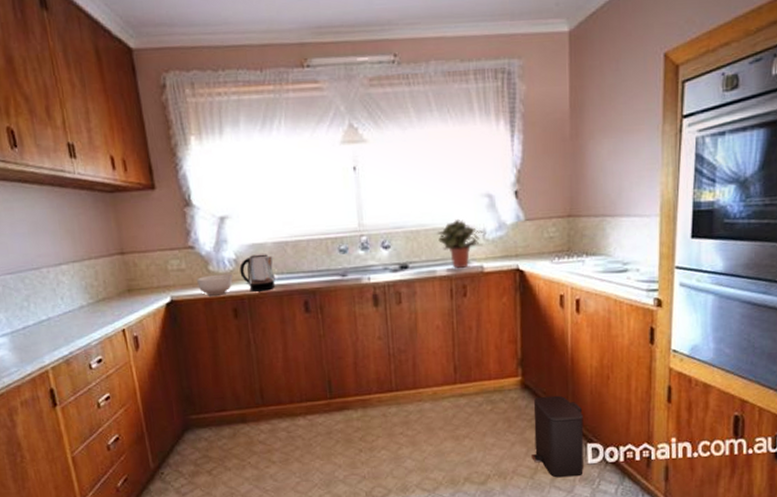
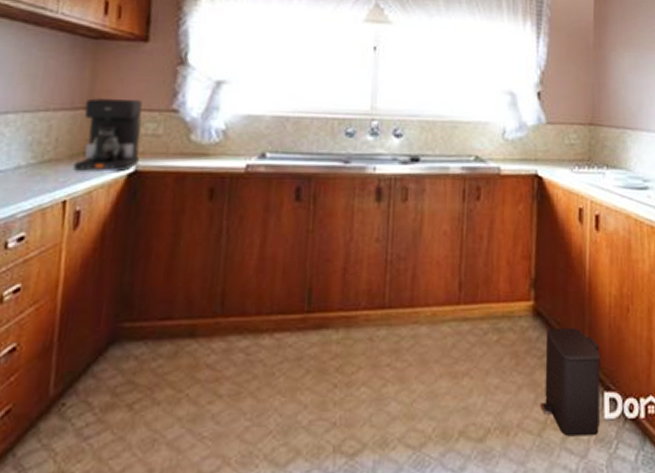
coffee maker: none [118,241,172,305] -> present [73,97,143,172]
bowl: present [196,273,233,296] -> none [171,145,217,170]
kettle: present [239,253,276,292] -> none [226,126,269,171]
potted plant: present [438,218,483,268] -> none [455,113,503,167]

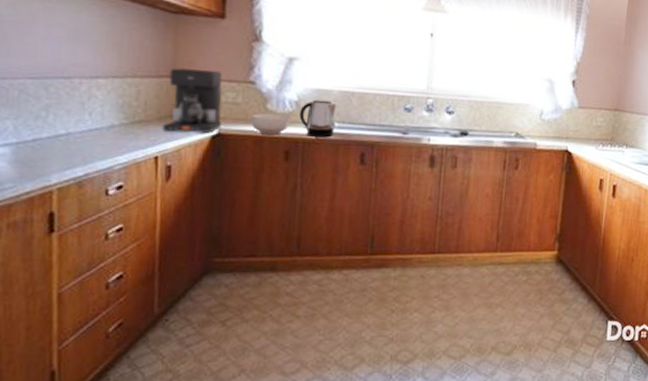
bowl: none [171,145,217,170] -> present [250,113,291,135]
kettle: none [226,126,269,171] -> present [299,99,337,138]
pedal bin: present [540,327,601,437] -> none [557,272,608,353]

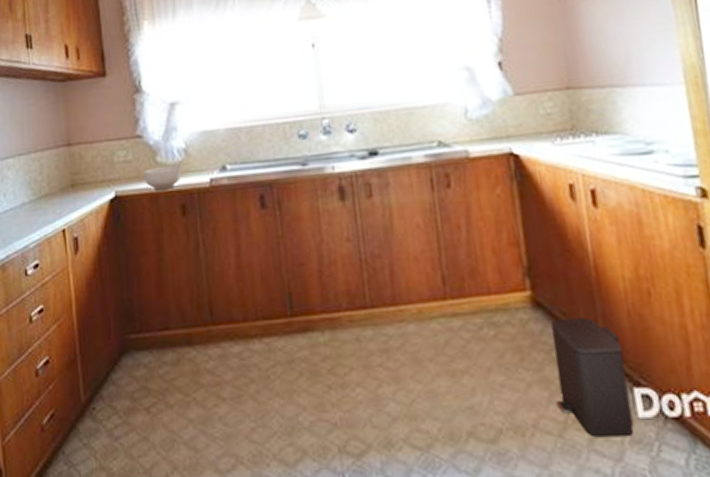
coffee maker: present [162,67,222,134] -> none [65,130,117,202]
kettle: present [299,99,337,138] -> none [189,141,228,185]
pedal bin: none [557,272,608,353] -> present [551,317,634,438]

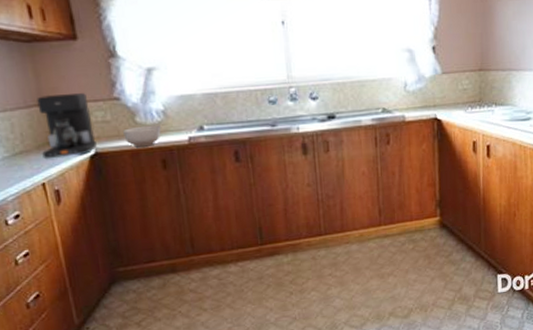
coffee maker: none [65,130,117,202] -> present [37,92,97,158]
pedal bin: present [551,317,634,438] -> none [449,232,495,307]

